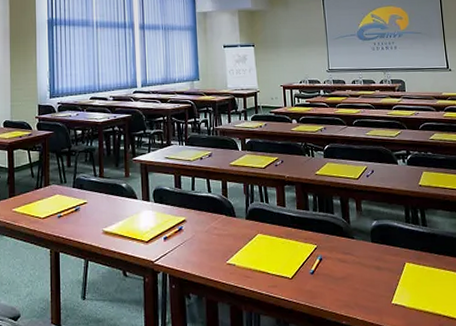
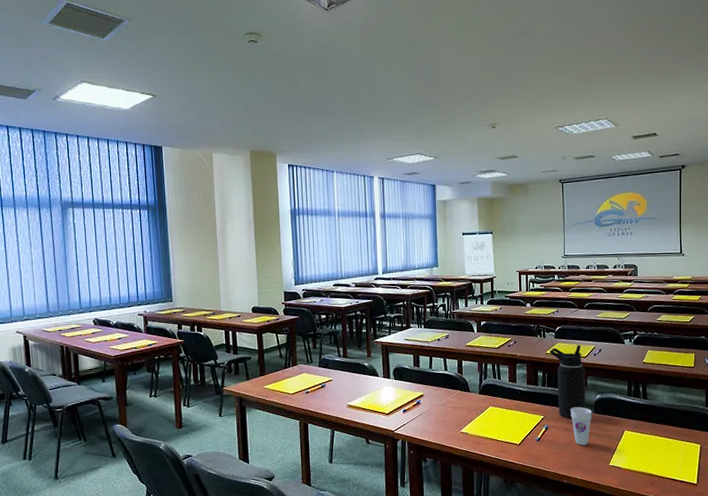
water bottle: none [319,164,362,249] -> present [550,344,586,419]
cup: none [345,235,369,280] -> present [570,407,592,446]

